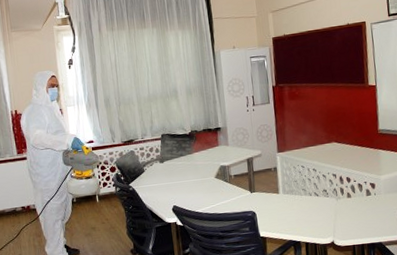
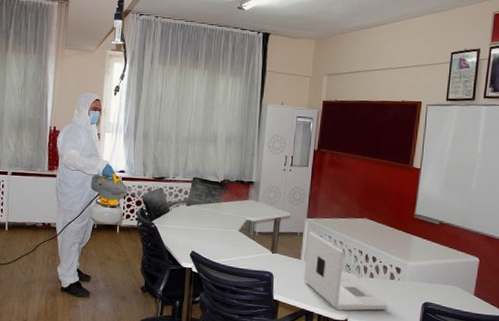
laptop: none [281,164,369,235] -> present [304,231,388,311]

